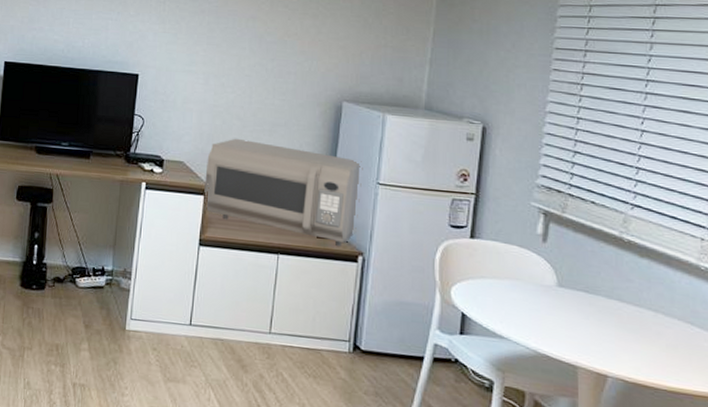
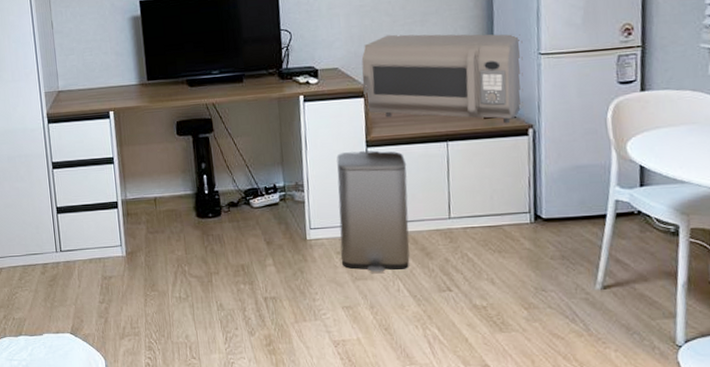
pedal bin: none [157,247,236,378] -> present [336,150,410,273]

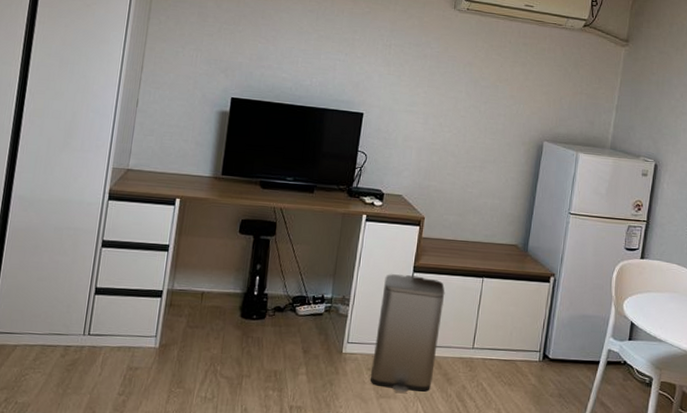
microwave: present [361,34,524,124] -> none [419,173,558,270]

